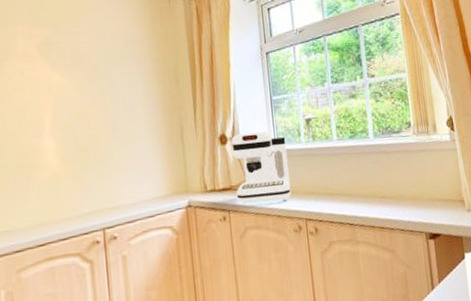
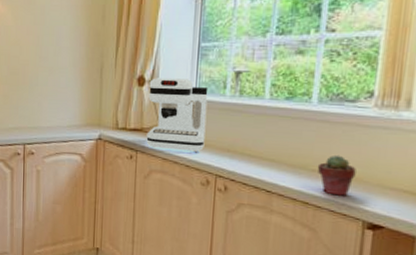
potted succulent: none [384,179,413,216] -> present [317,154,356,196]

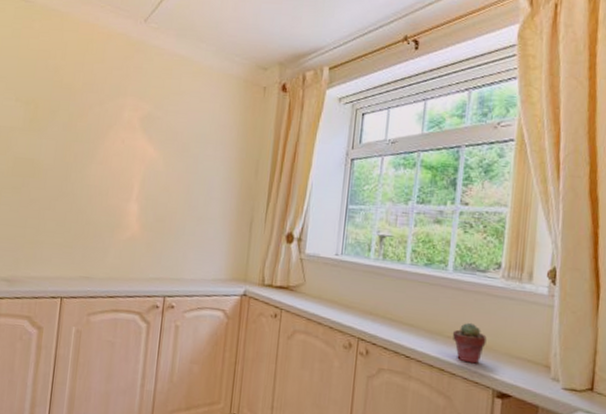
coffee maker: present [146,78,208,153] -> none [291,236,354,315]

